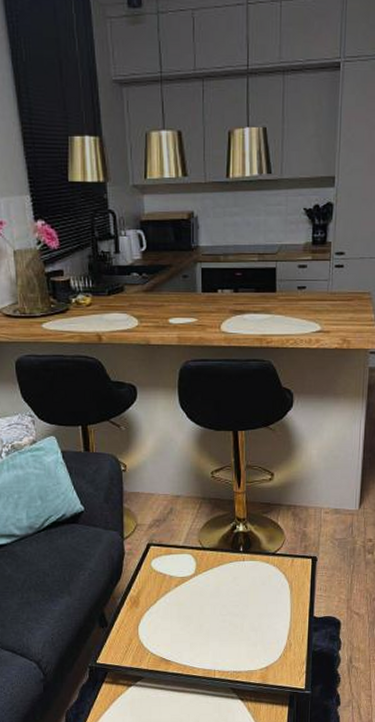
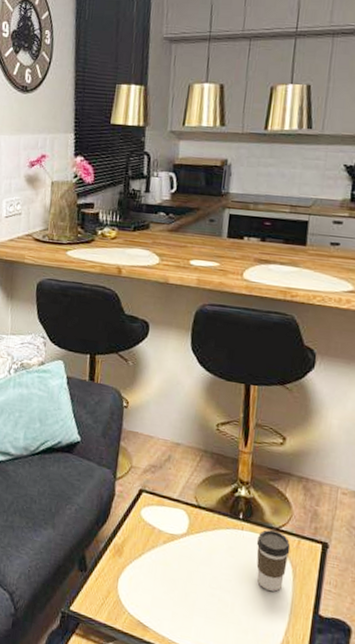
coffee cup: none [257,555,286,606] -> present [256,529,291,592]

